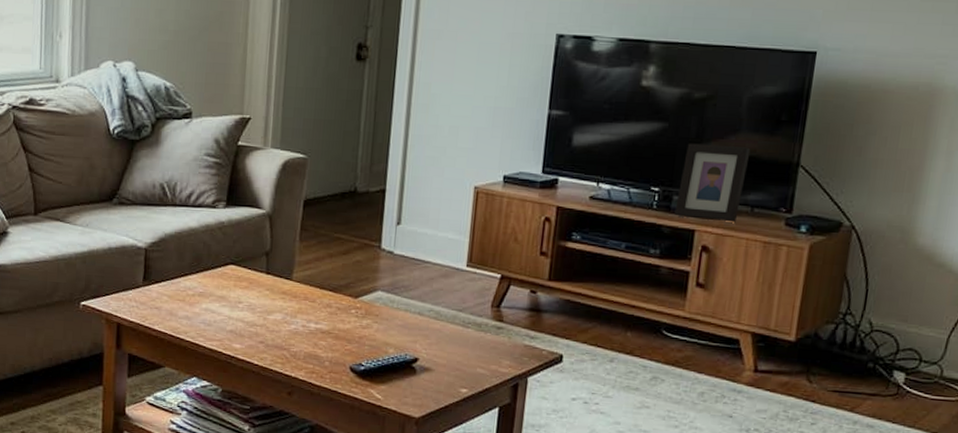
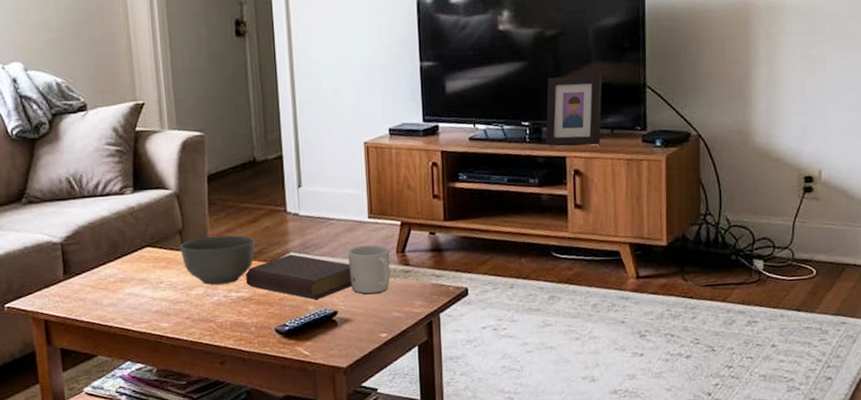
bowl: none [264,262,344,314] -> present [180,235,256,285]
book: none [327,292,440,344] -> present [246,254,353,301]
mug: none [436,294,484,347] -> present [348,245,391,295]

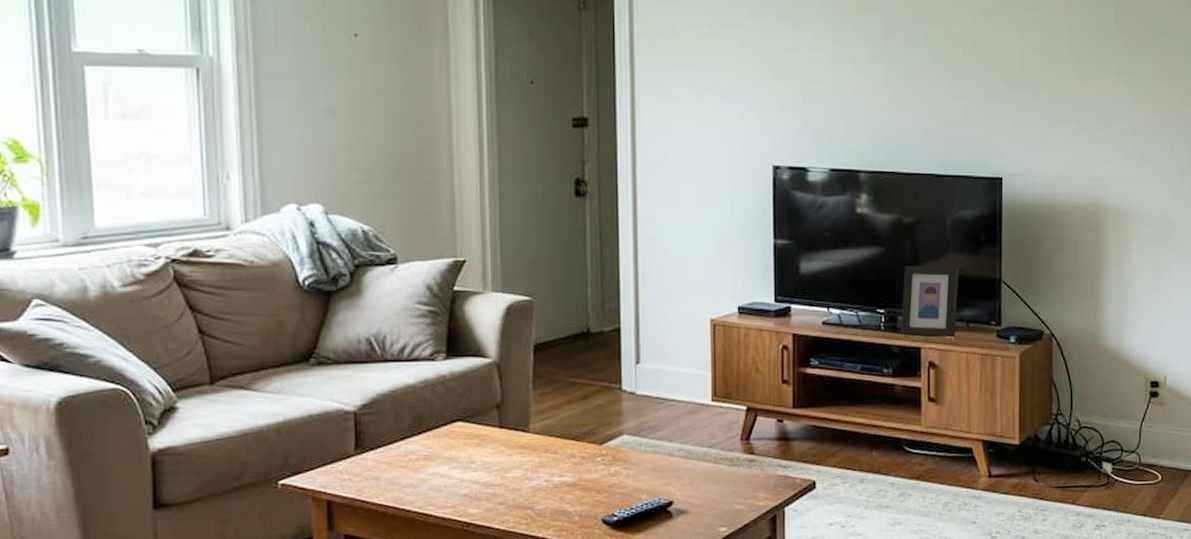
bowl: present [180,235,256,285] -> none [497,412,585,467]
book: present [246,254,353,301] -> none [572,436,691,489]
mug: present [348,245,391,295] -> none [688,430,733,484]

